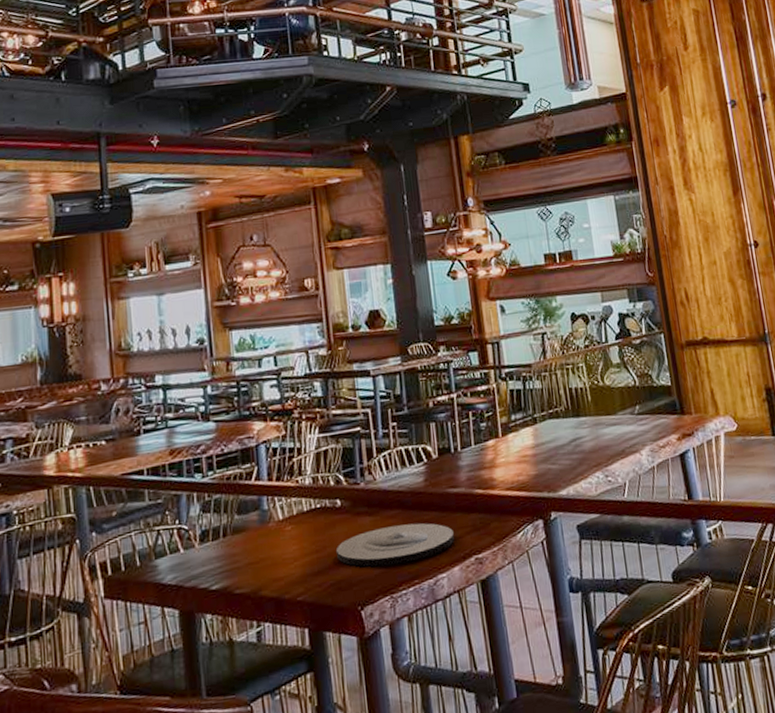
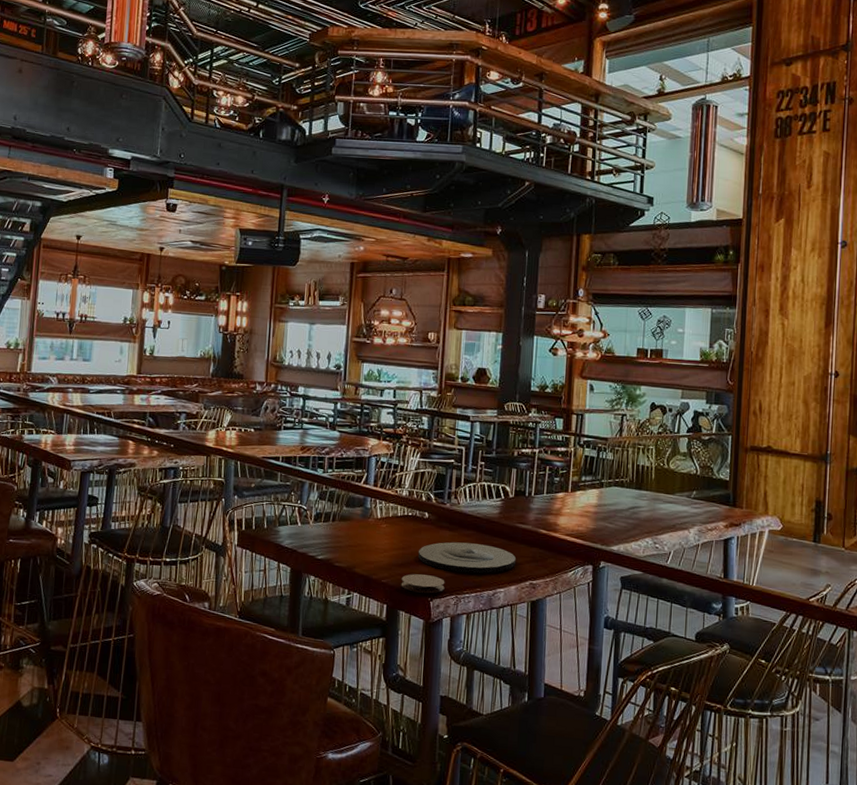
coaster: none [320,577,376,604] -> present [401,574,445,594]

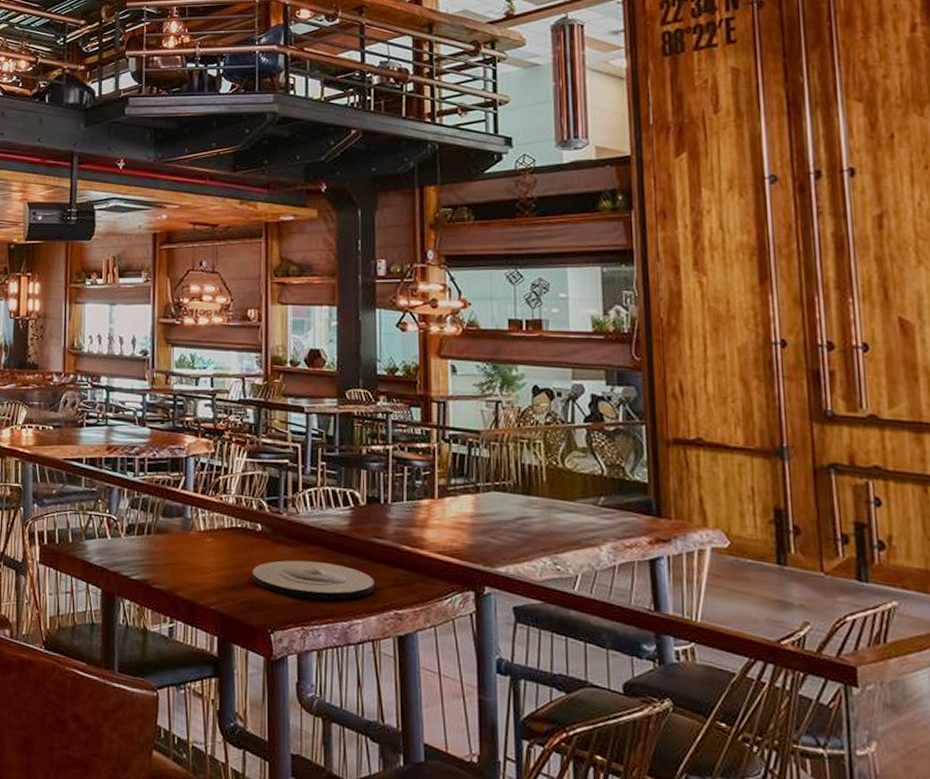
coaster: present [401,574,445,594] -> none [233,599,288,624]

